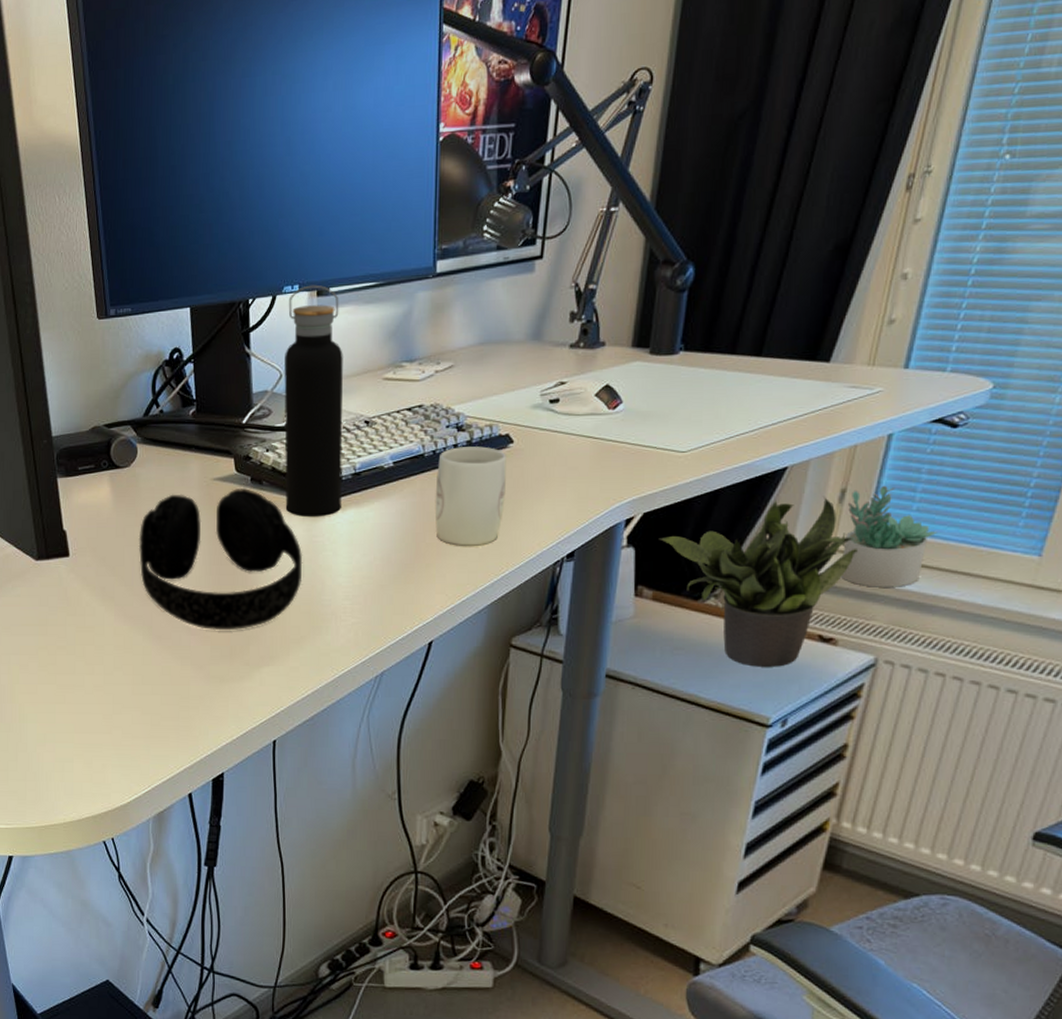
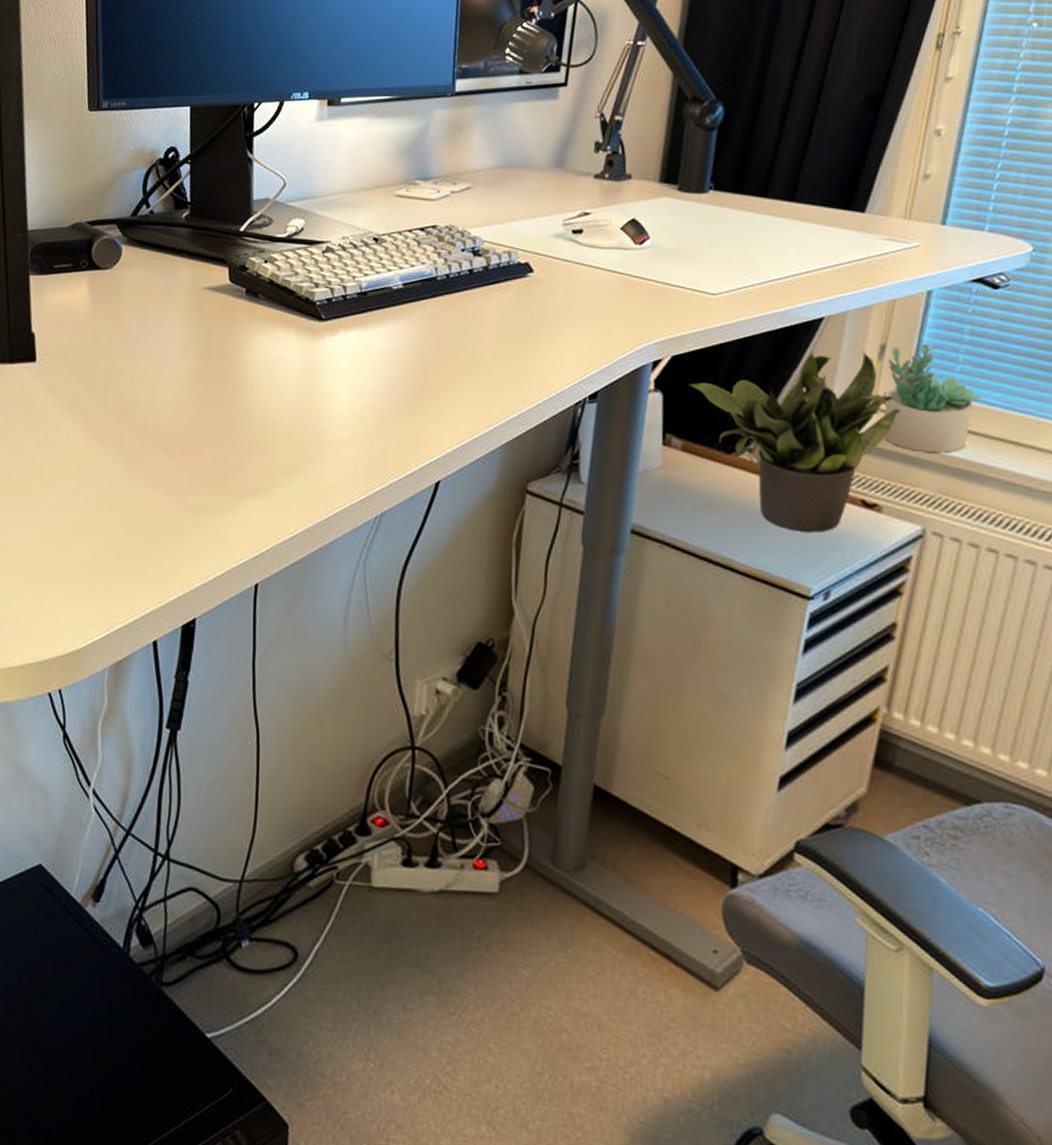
headphones: present [138,487,303,631] -> none [115,299,300,455]
water bottle: present [284,284,343,518] -> none [282,93,353,337]
mug: present [434,446,506,547] -> none [446,272,525,381]

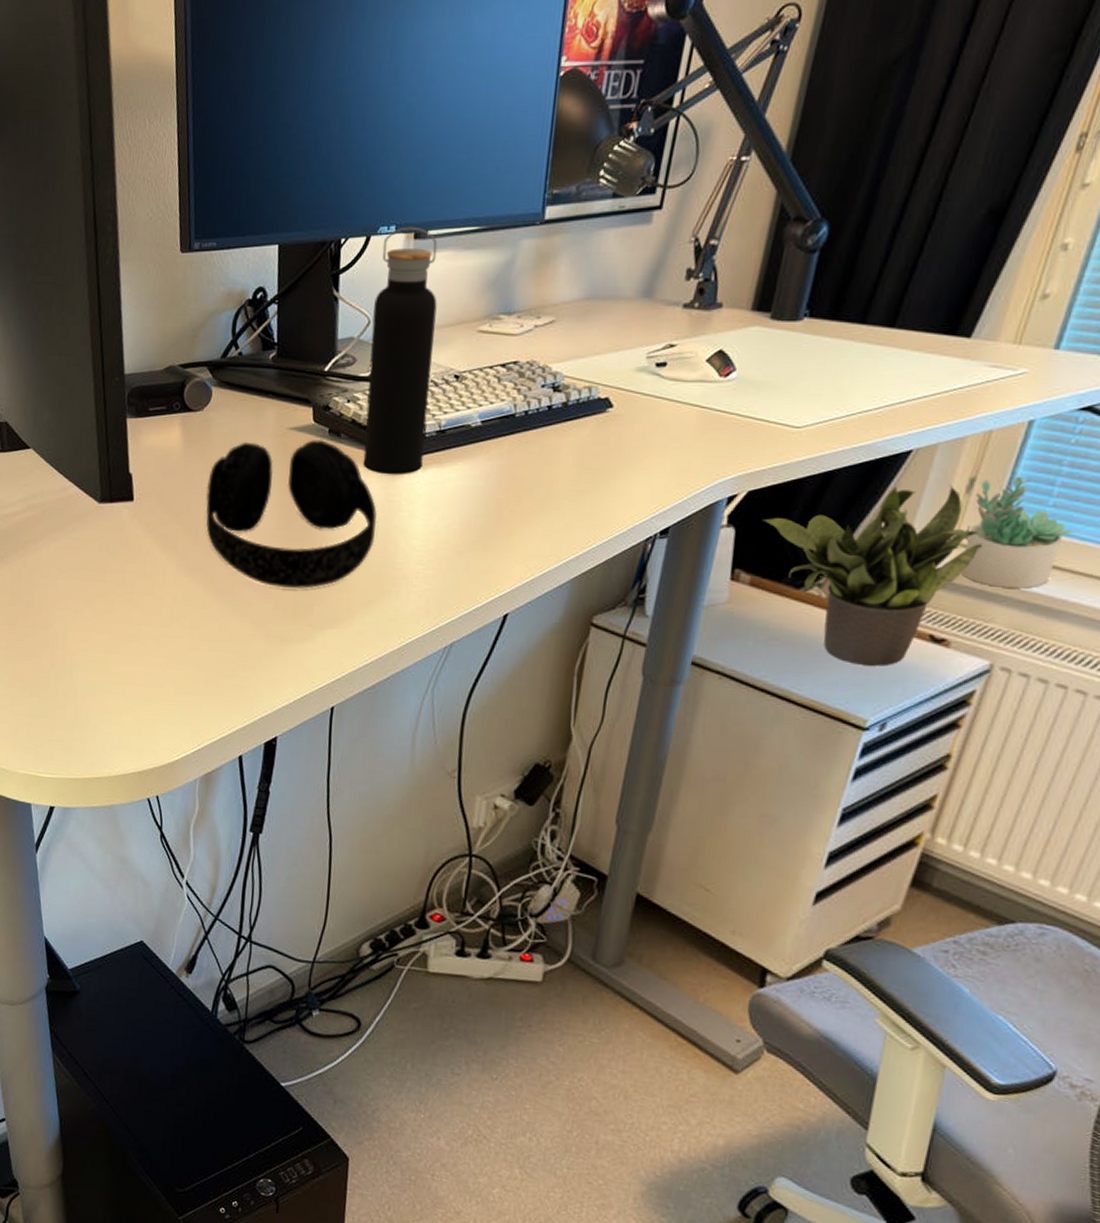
headphones: none [115,299,300,455] -> present [205,439,378,589]
water bottle: none [282,93,353,337] -> present [363,226,438,475]

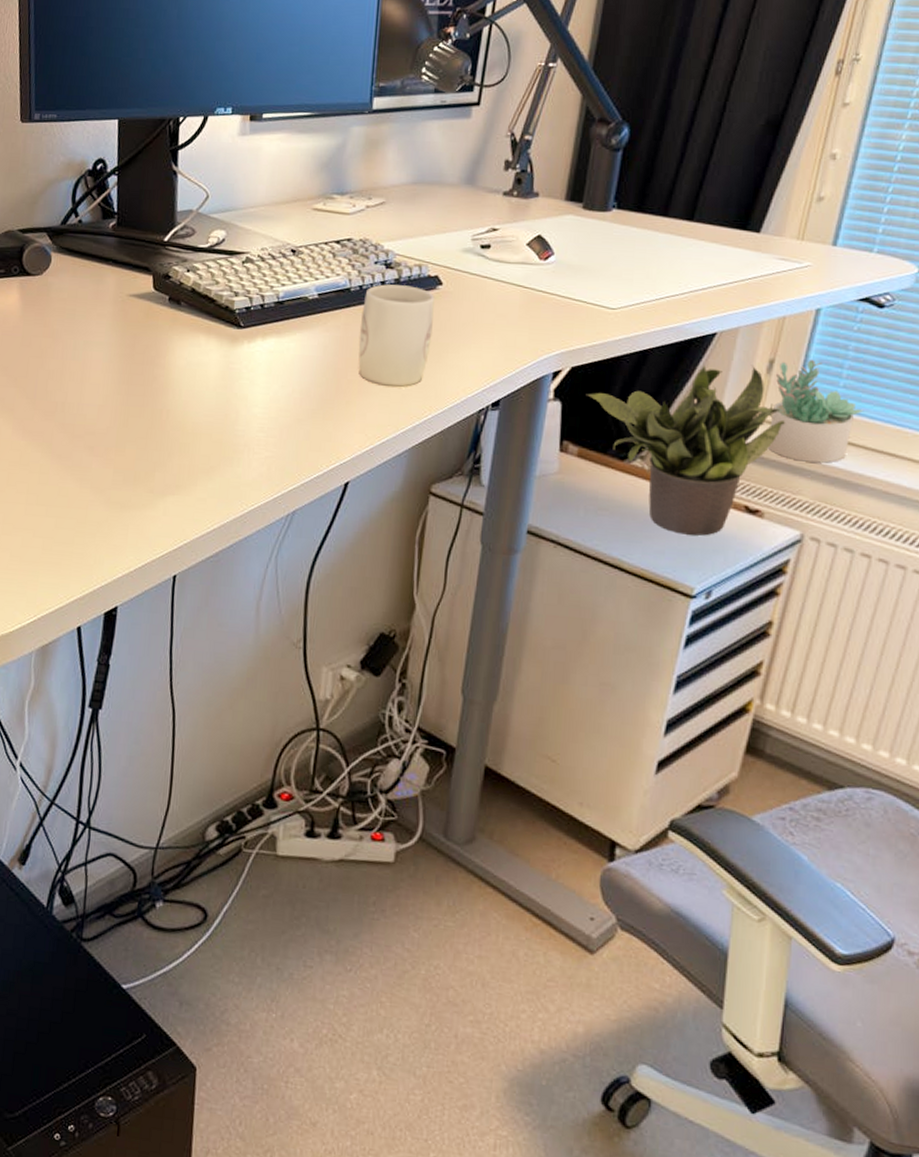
headphones: present [205,439,378,589] -> none [44,306,219,454]
water bottle: present [363,226,438,475] -> none [203,109,273,344]
mug: none [521,409,604,517] -> present [358,284,435,388]

